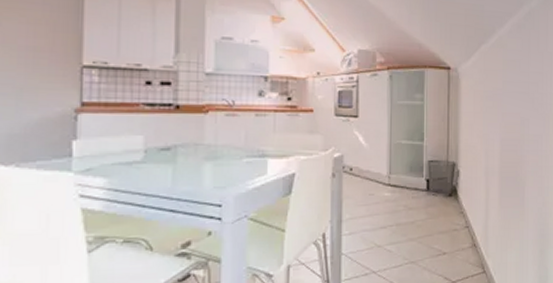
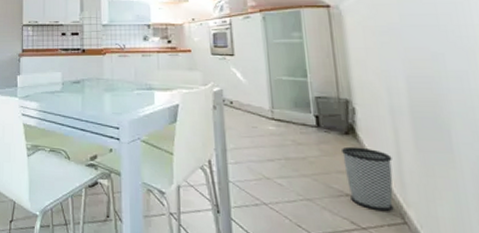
wastebasket: none [445,207,482,265] -> present [342,146,394,212]

